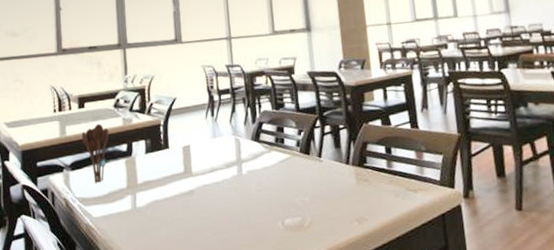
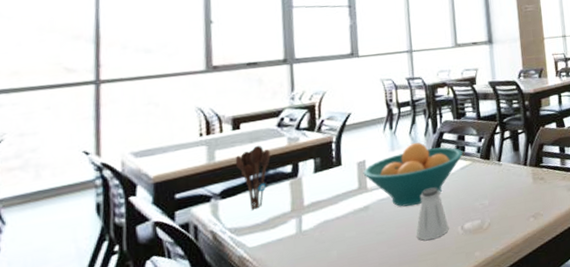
fruit bowl: none [188,131,282,195] -> present [363,143,463,207]
saltshaker: none [238,178,270,232] -> present [417,187,449,241]

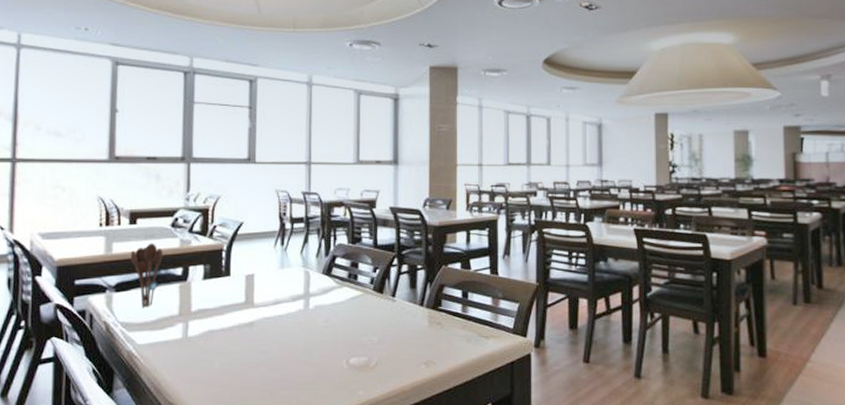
fruit bowl: present [363,143,463,207] -> none [251,264,355,330]
saltshaker: present [417,187,449,241] -> none [300,314,333,369]

